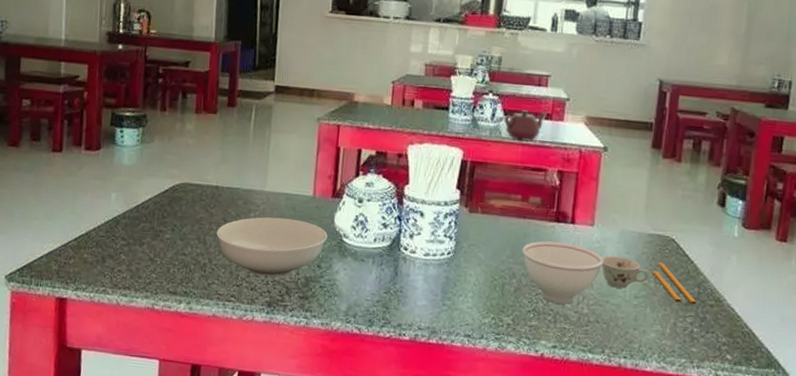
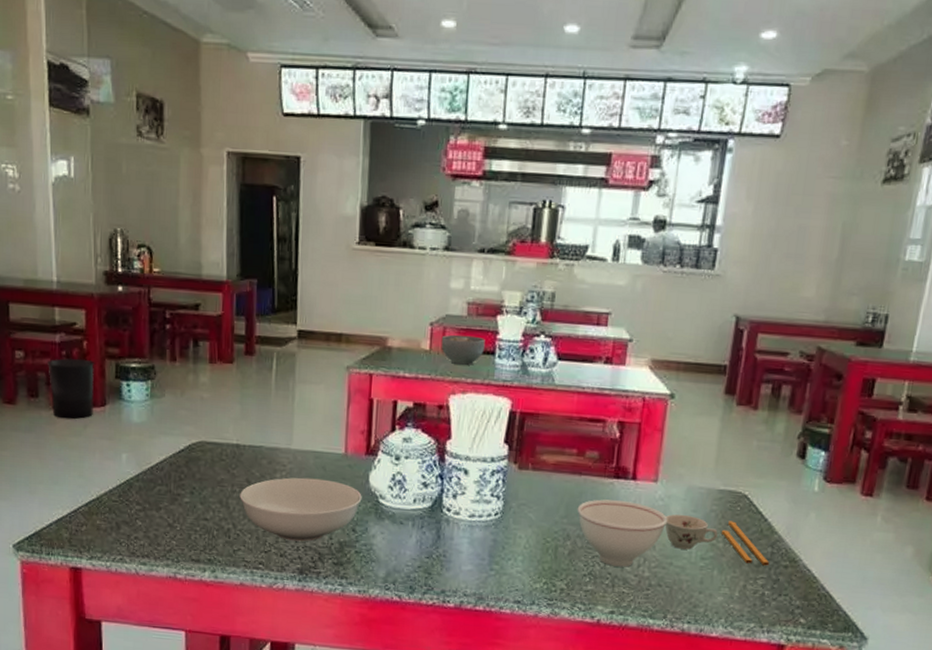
waste bin: none [50,106,94,161] -> present [46,358,95,419]
soup bowl: none [401,92,440,119] -> present [441,334,485,365]
teapot: present [504,110,546,141] -> none [557,353,606,388]

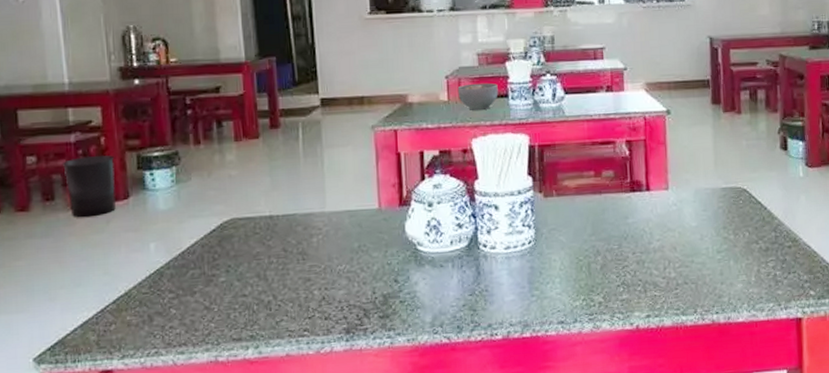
bowl: present [240,477,362,542] -> none [277,236,400,303]
bowl: present [577,499,668,567] -> none [602,211,683,273]
teacup: present [664,514,718,550] -> none [681,215,728,247]
chopsticks: present [722,521,770,566] -> none [731,214,776,250]

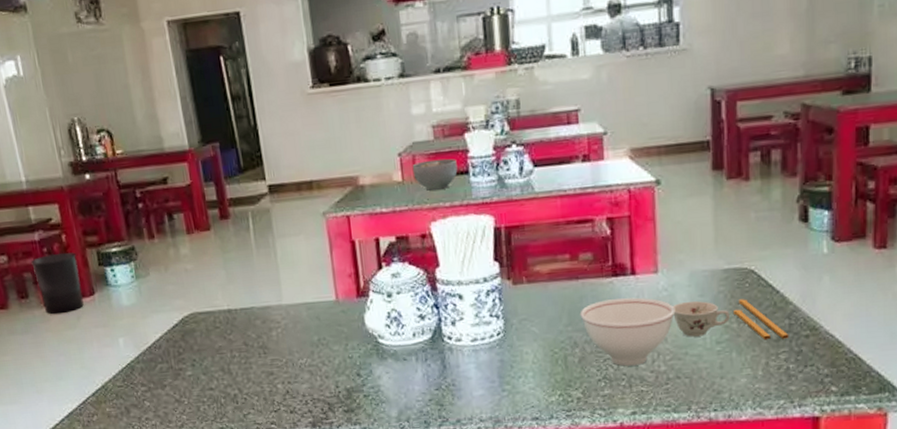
bowl: none [602,211,683,273] -> present [580,297,676,366]
teacup: none [681,215,728,247] -> present [672,301,730,337]
chopsticks: none [731,214,776,250] -> present [734,299,789,340]

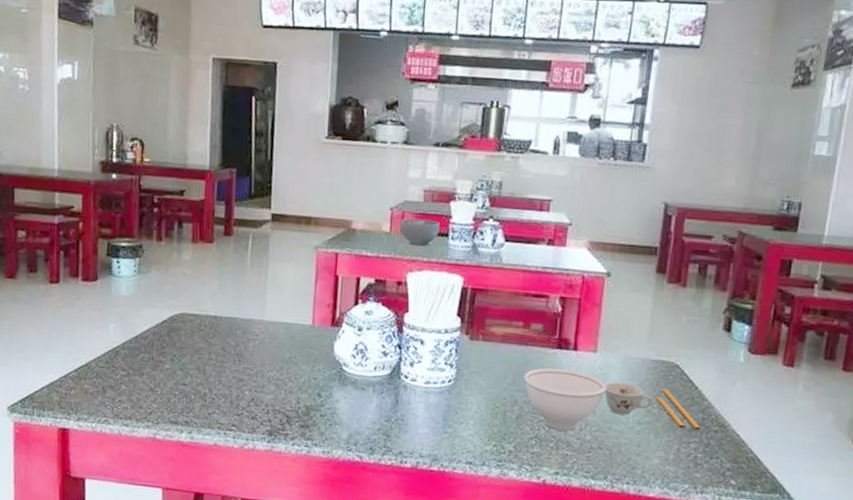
waste bin: present [30,252,84,314] -> none [45,237,89,292]

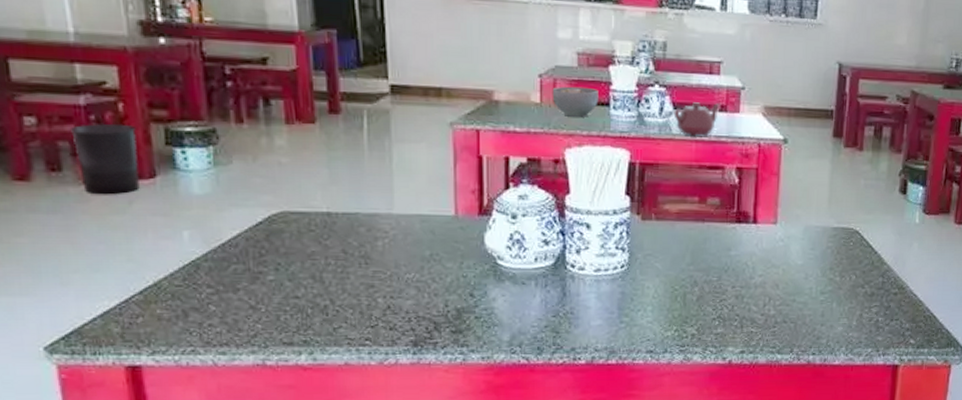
waste bin: none [45,237,89,292] -> present [69,123,140,195]
teapot: none [504,235,548,267] -> present [673,102,720,137]
bowl: present [523,368,607,431] -> none [702,244,789,308]
teacup: present [604,382,653,415] -> none [786,253,835,286]
chopsticks: present [656,388,701,431] -> none [838,256,881,294]

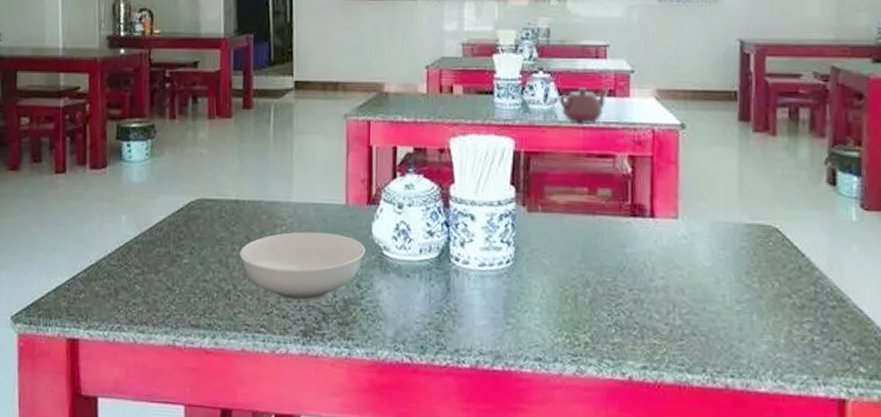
waste bin: present [69,123,140,195] -> none [50,121,97,183]
bowl: none [336,243,478,312] -> present [240,231,366,301]
soup bowl: present [552,86,599,117] -> none [438,76,483,106]

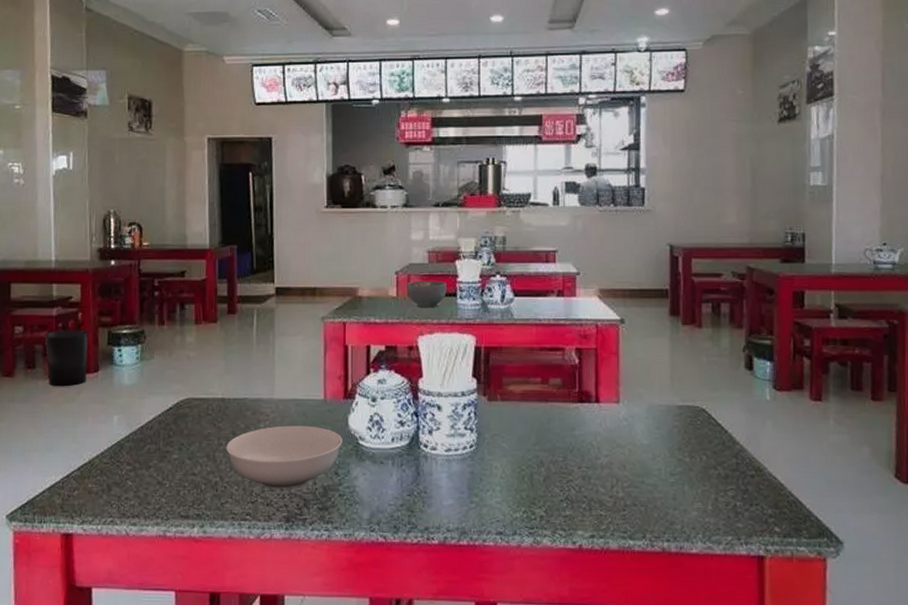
waste bin: none [50,121,97,183] -> present [44,329,89,387]
soup bowl: none [438,76,483,106] -> present [407,280,447,307]
teapot: present [559,88,608,124] -> none [514,289,557,321]

